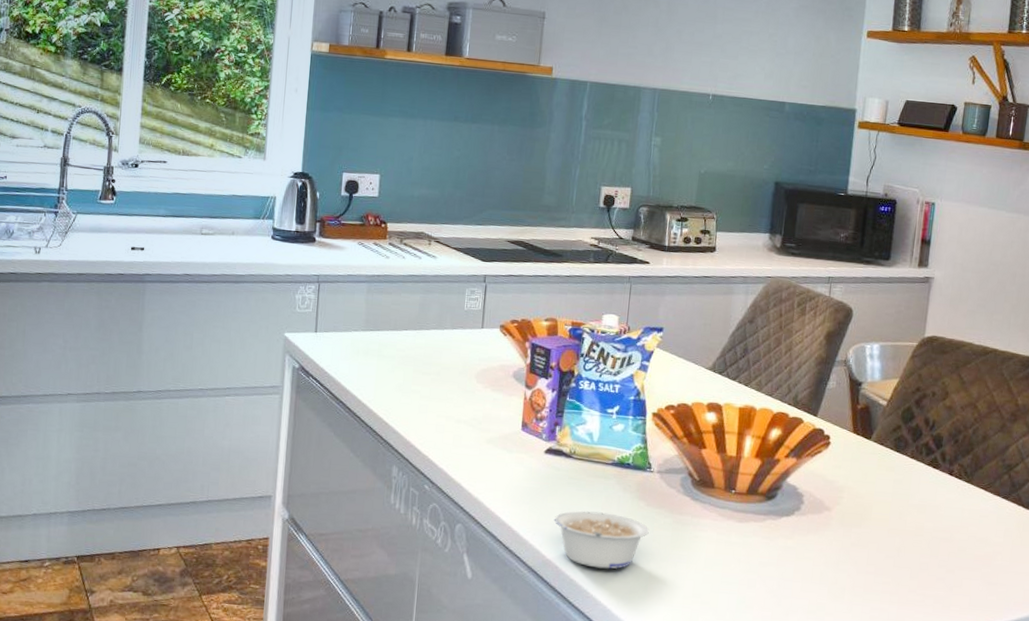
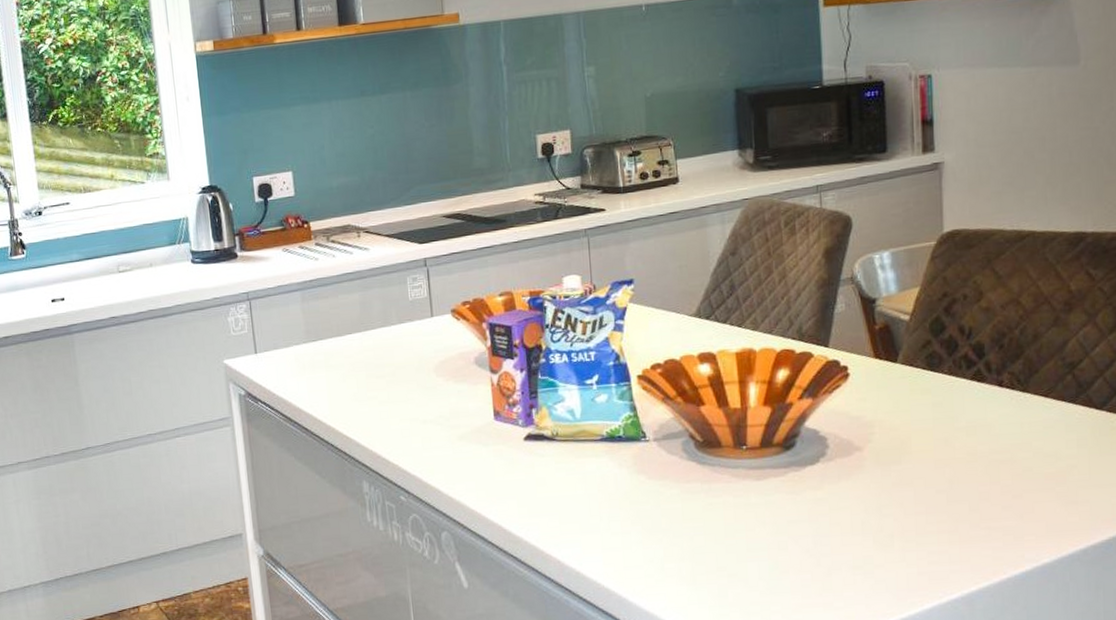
legume: present [554,511,649,569] -> none [547,494,656,556]

